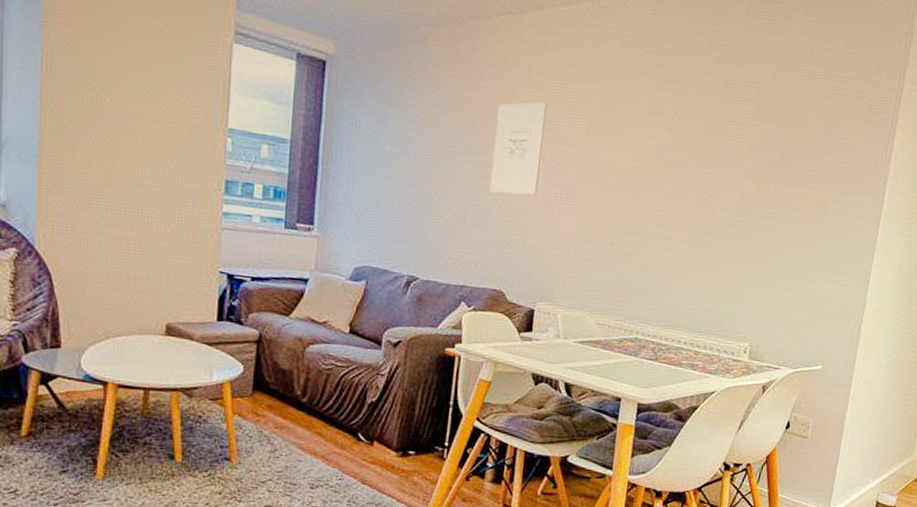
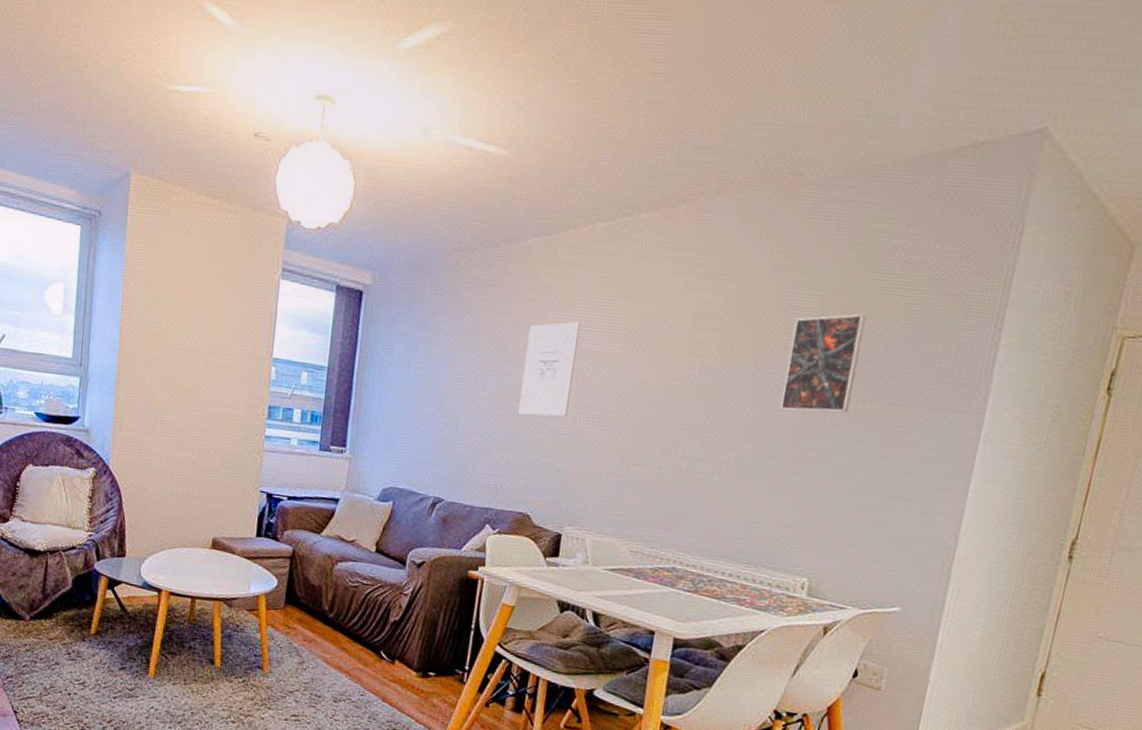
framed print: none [725,106,793,195] -> present [780,314,866,413]

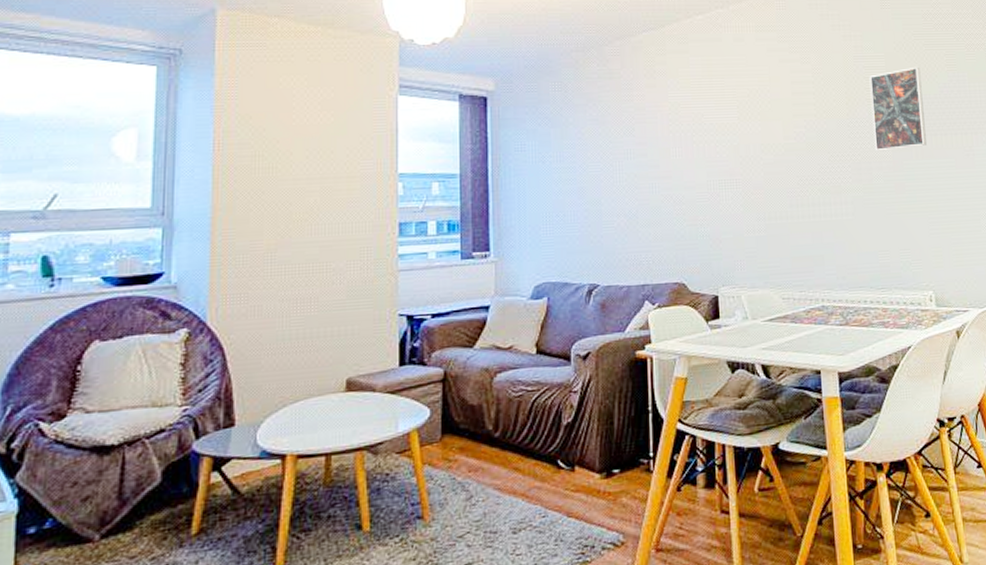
wall art: present [518,321,580,417] -> none [653,101,701,190]

